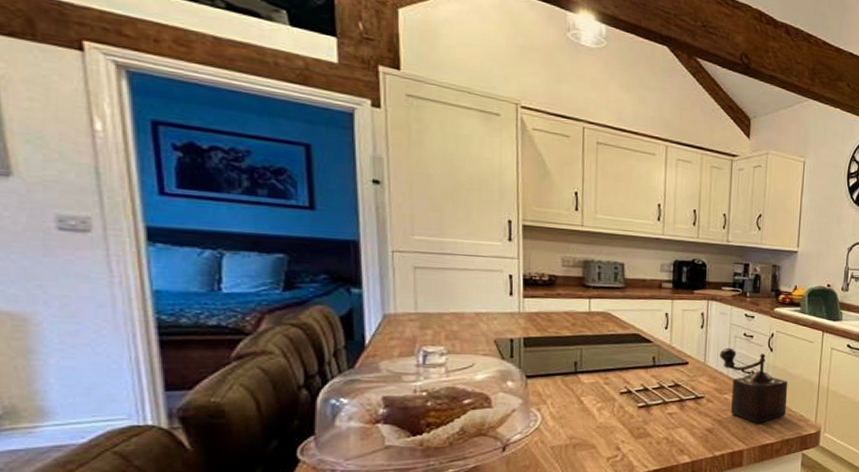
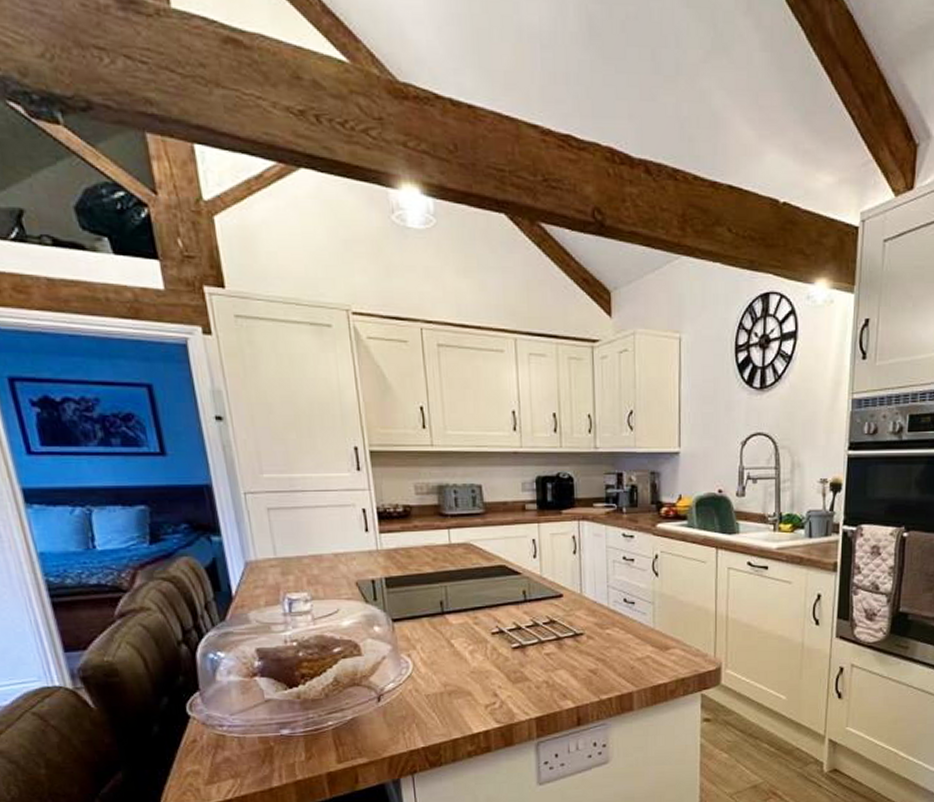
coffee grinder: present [719,347,788,423] -> none [597,574,680,661]

